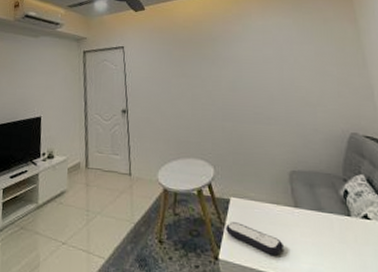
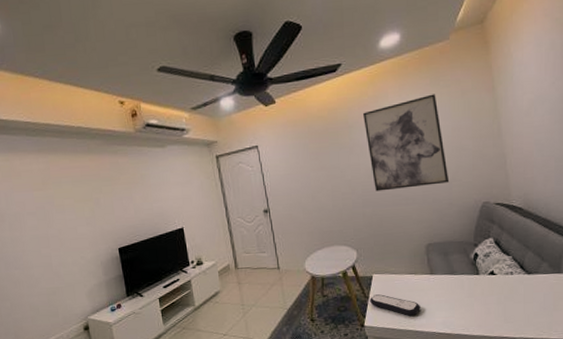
wall art: none [227,18,314,108] -> present [363,94,450,192]

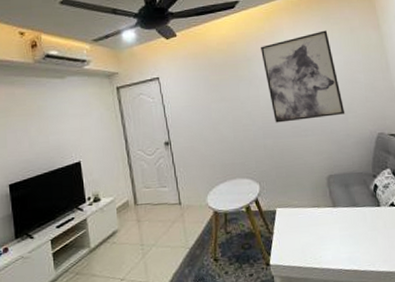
remote control: present [370,294,420,316] -> none [274,229,326,252]

